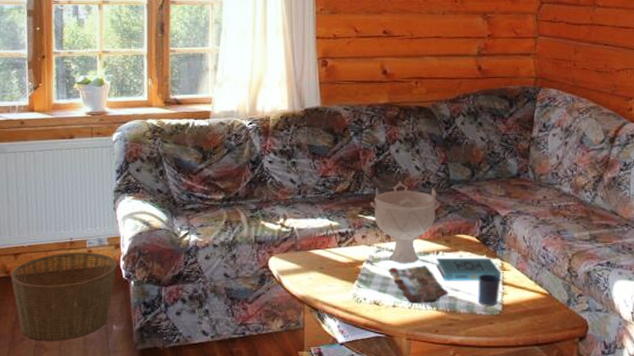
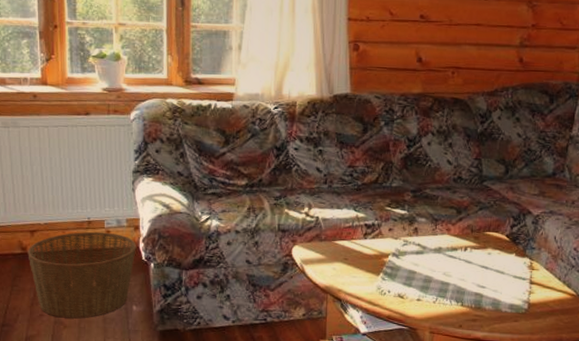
decorative bowl: present [370,181,440,264] -> none [398,174,471,259]
magazine: present [389,264,449,304] -> none [414,260,475,299]
book: present [435,257,501,281] -> none [463,255,530,279]
mug: present [478,274,500,307] -> none [504,272,528,305]

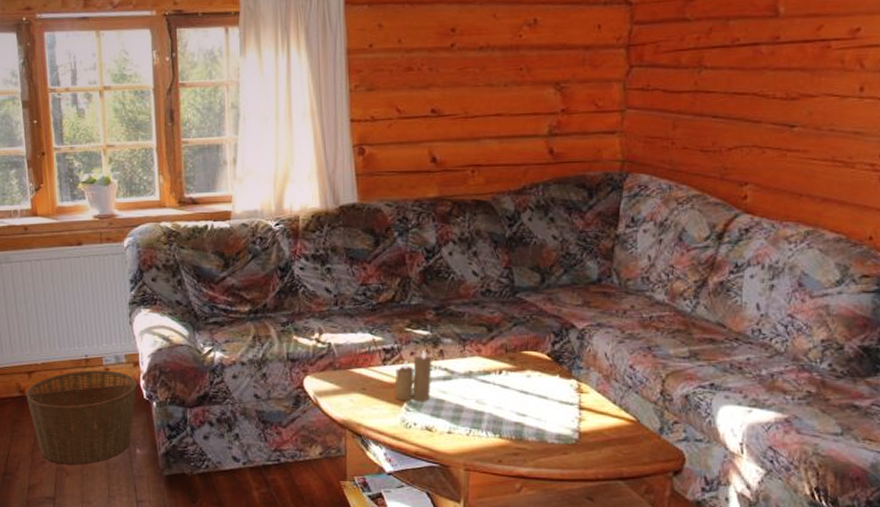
candle: none [373,227,408,274] -> present [394,350,432,404]

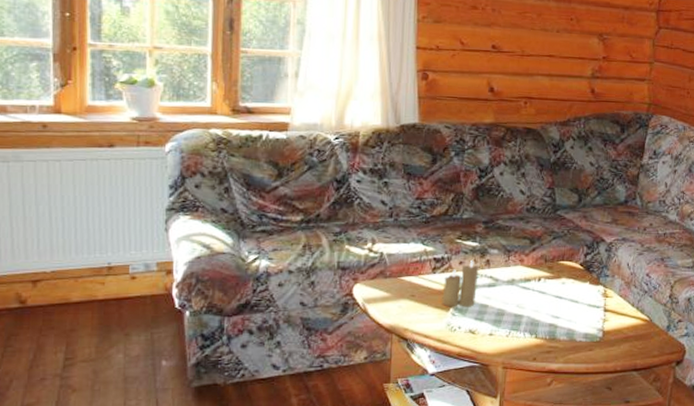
basket: present [26,370,137,465] -> none [27,278,168,380]

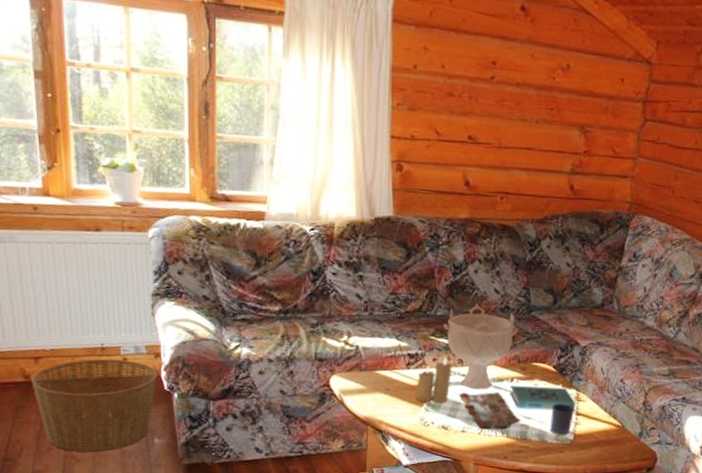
basket: none [27,278,168,380] -> present [31,358,157,452]
decorative bowl: none [469,205,544,291] -> present [443,303,518,390]
magazine: none [486,291,549,332] -> present [459,391,520,430]
book: none [536,284,604,308] -> present [509,386,576,411]
mug: none [579,301,602,333] -> present [550,404,574,436]

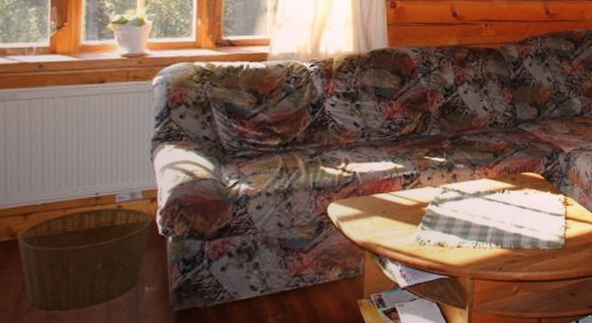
candle: present [416,357,452,405] -> none [412,174,446,222]
decorative bowl: present [443,303,518,390] -> none [437,121,507,204]
magazine: present [459,391,520,430] -> none [454,203,513,243]
book: present [509,386,576,411] -> none [501,194,565,219]
mug: present [550,404,574,436] -> none [542,210,563,242]

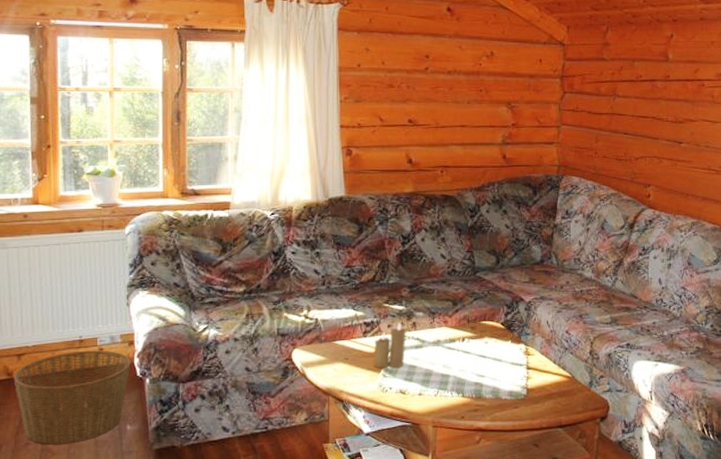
candle: none [412,174,446,222] -> present [373,322,406,370]

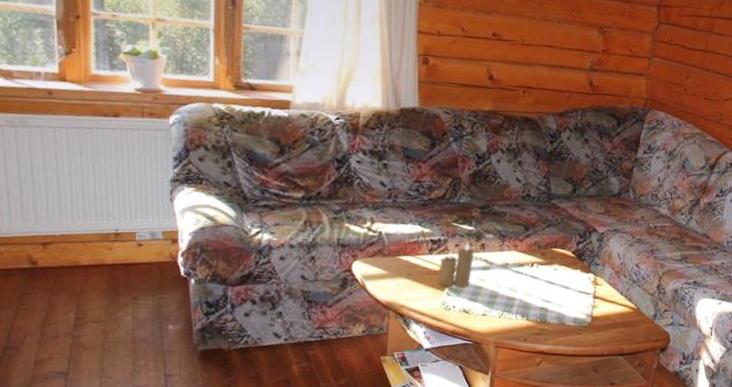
basket: present [13,350,131,445] -> none [38,244,174,340]

